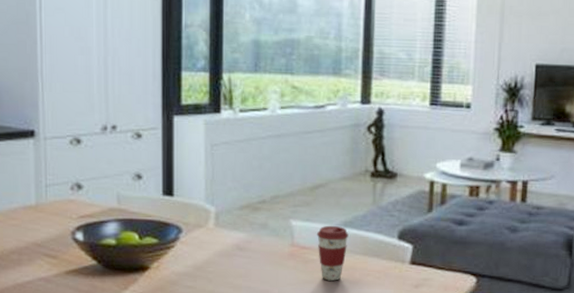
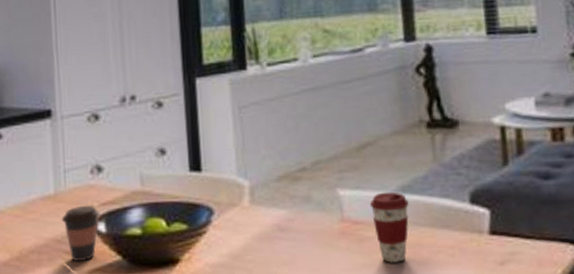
coffee cup: none [41,217,79,263] -> present [61,206,100,261]

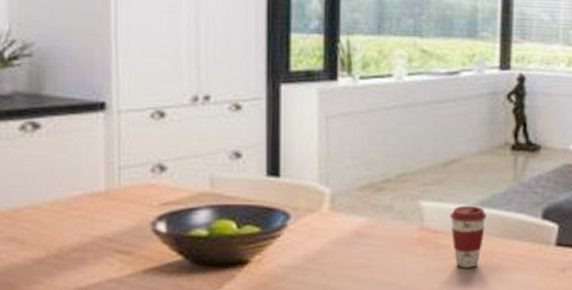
coffee cup: present [61,206,100,261] -> none [113,205,161,260]

